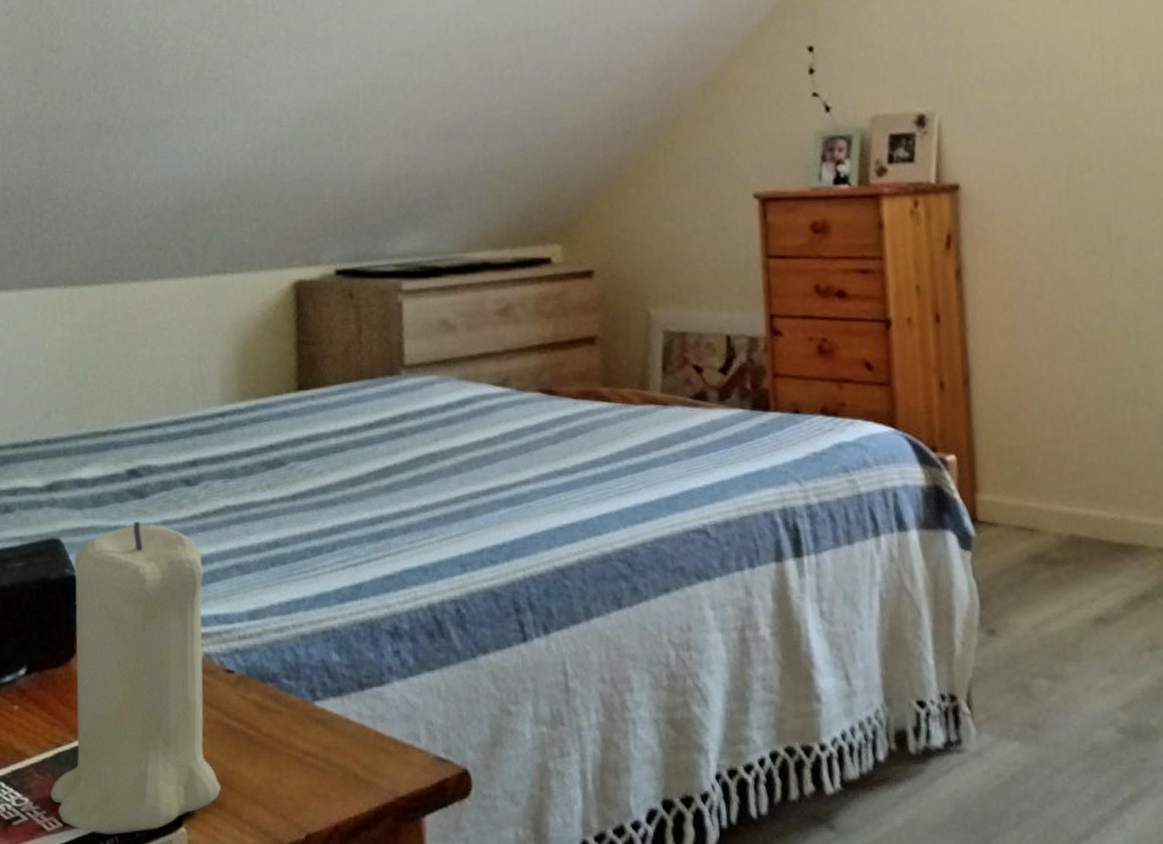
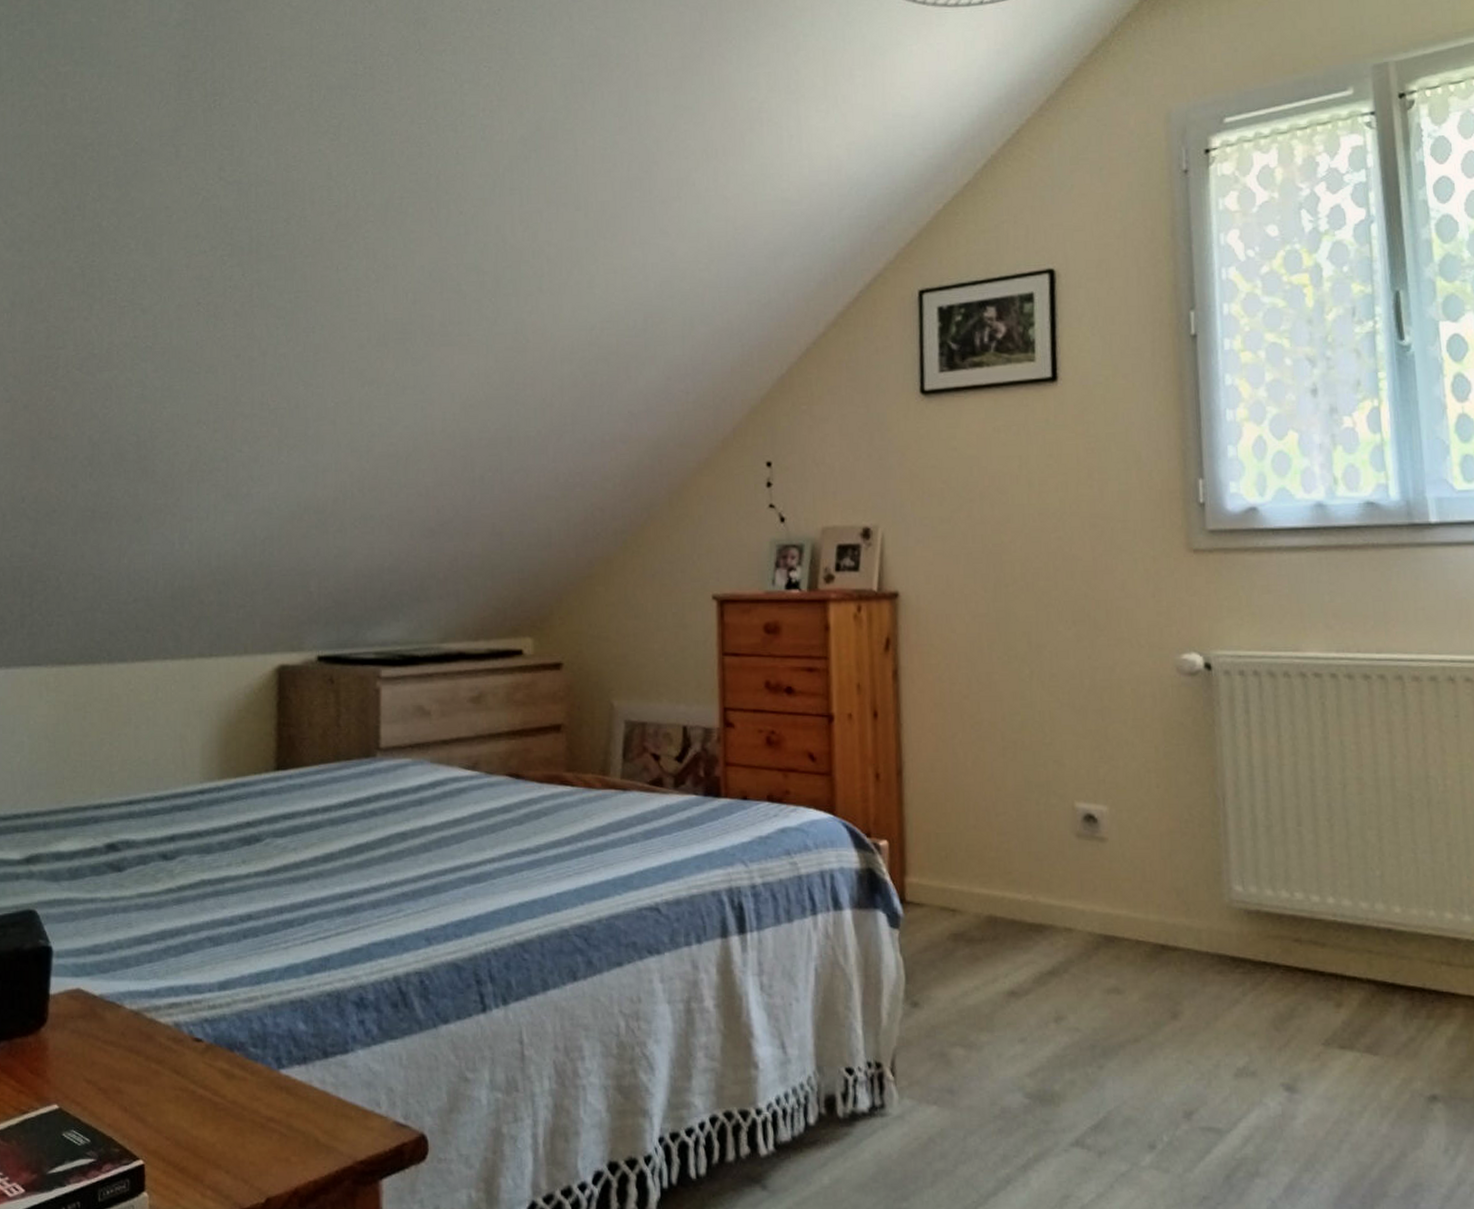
candle: present [51,521,221,835] -> none [14,894,184,1200]

